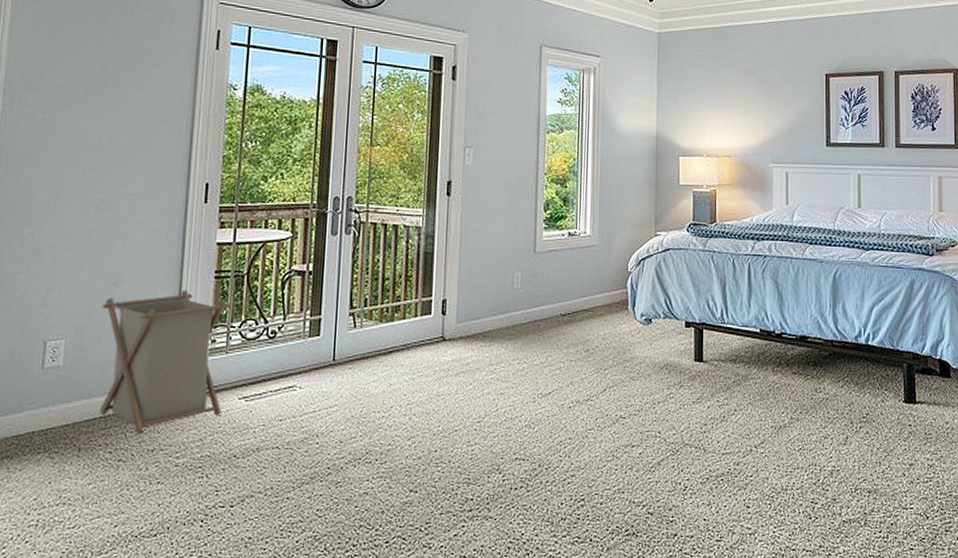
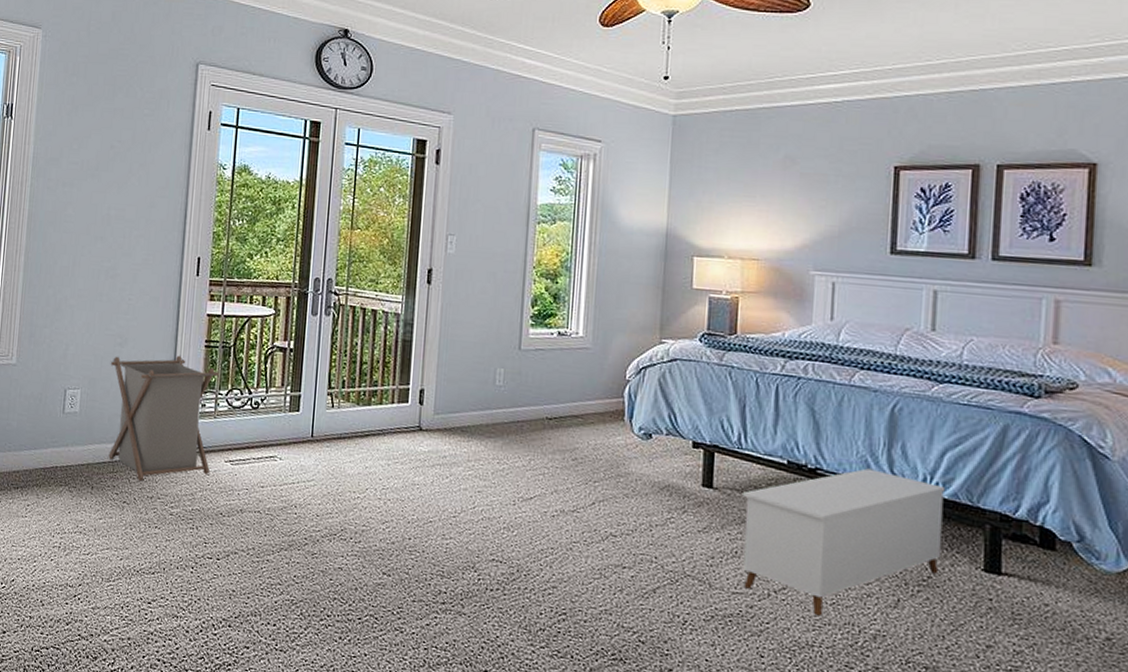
storage bench: none [727,328,875,462] -> present [743,468,946,617]

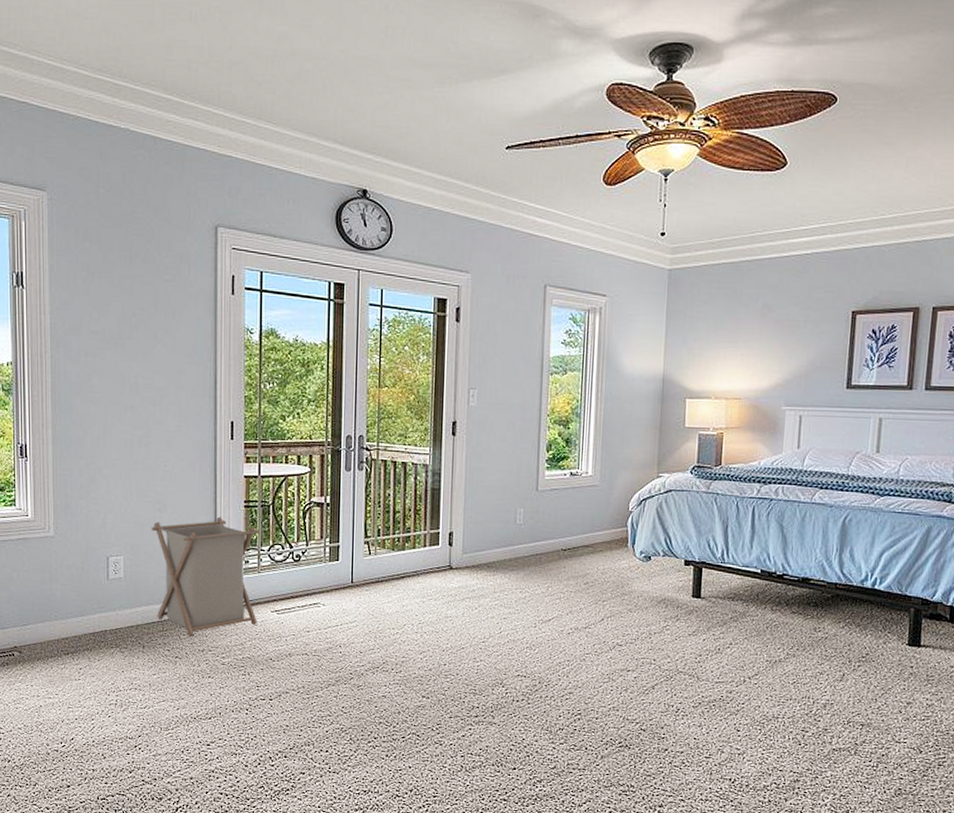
storage bench: present [743,468,946,617] -> none [724,571,883,694]

